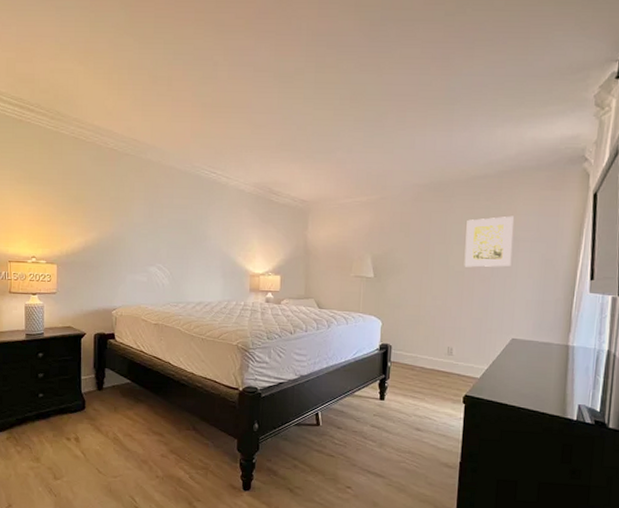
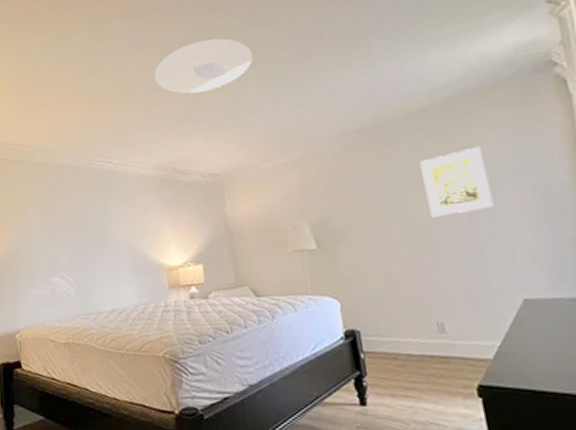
ceiling light: none [266,74,355,123] -> present [154,38,253,94]

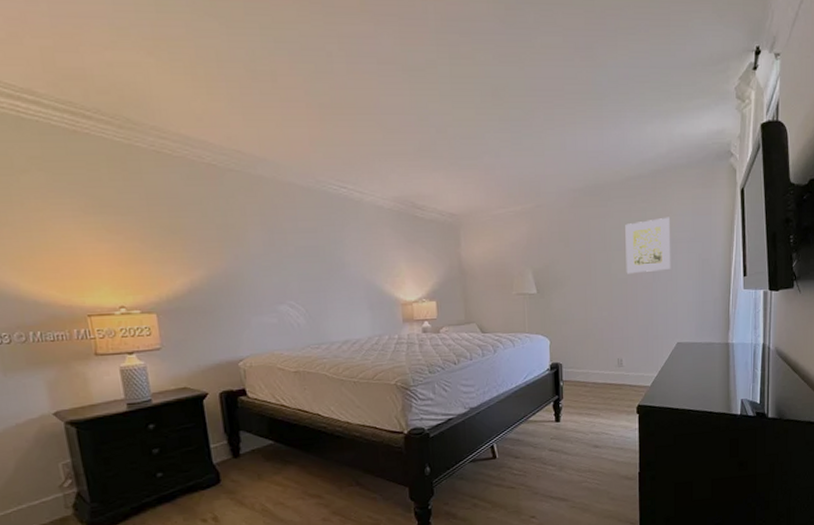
ceiling light: present [154,38,253,94] -> none [396,67,497,125]

